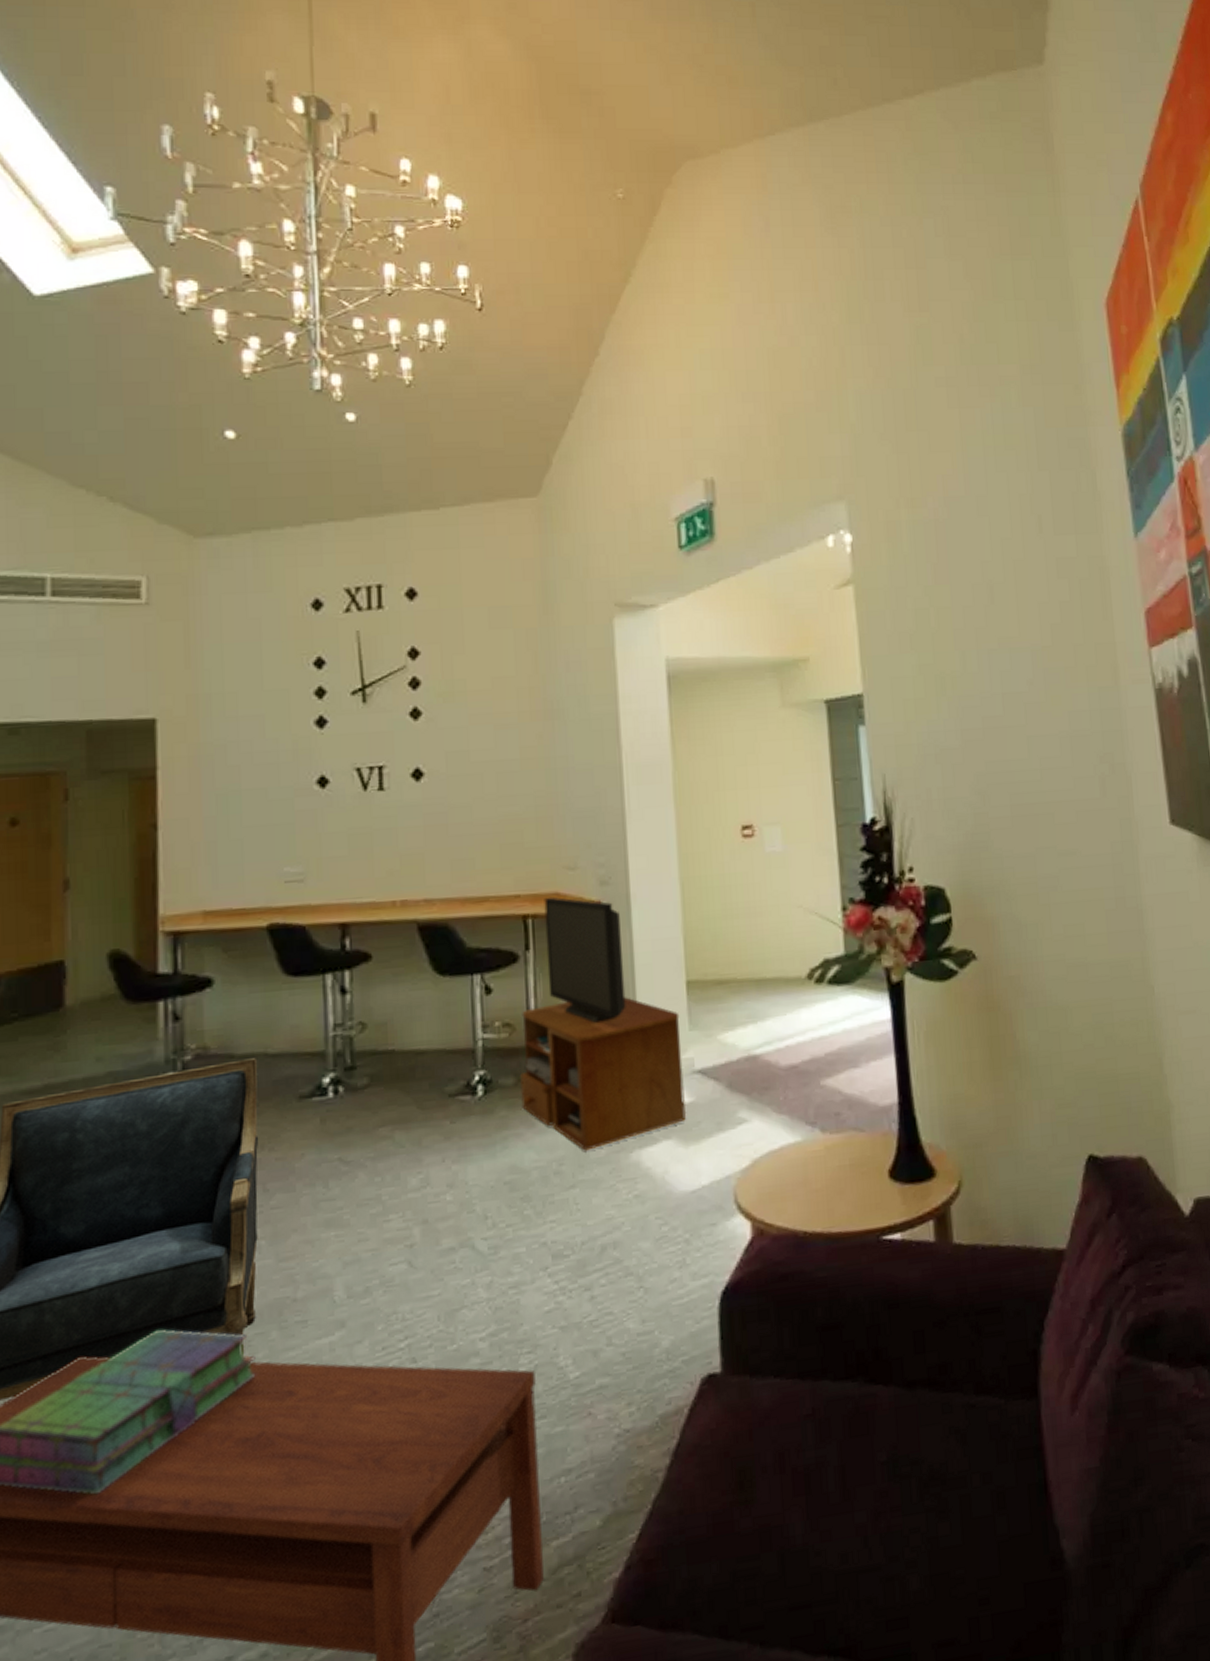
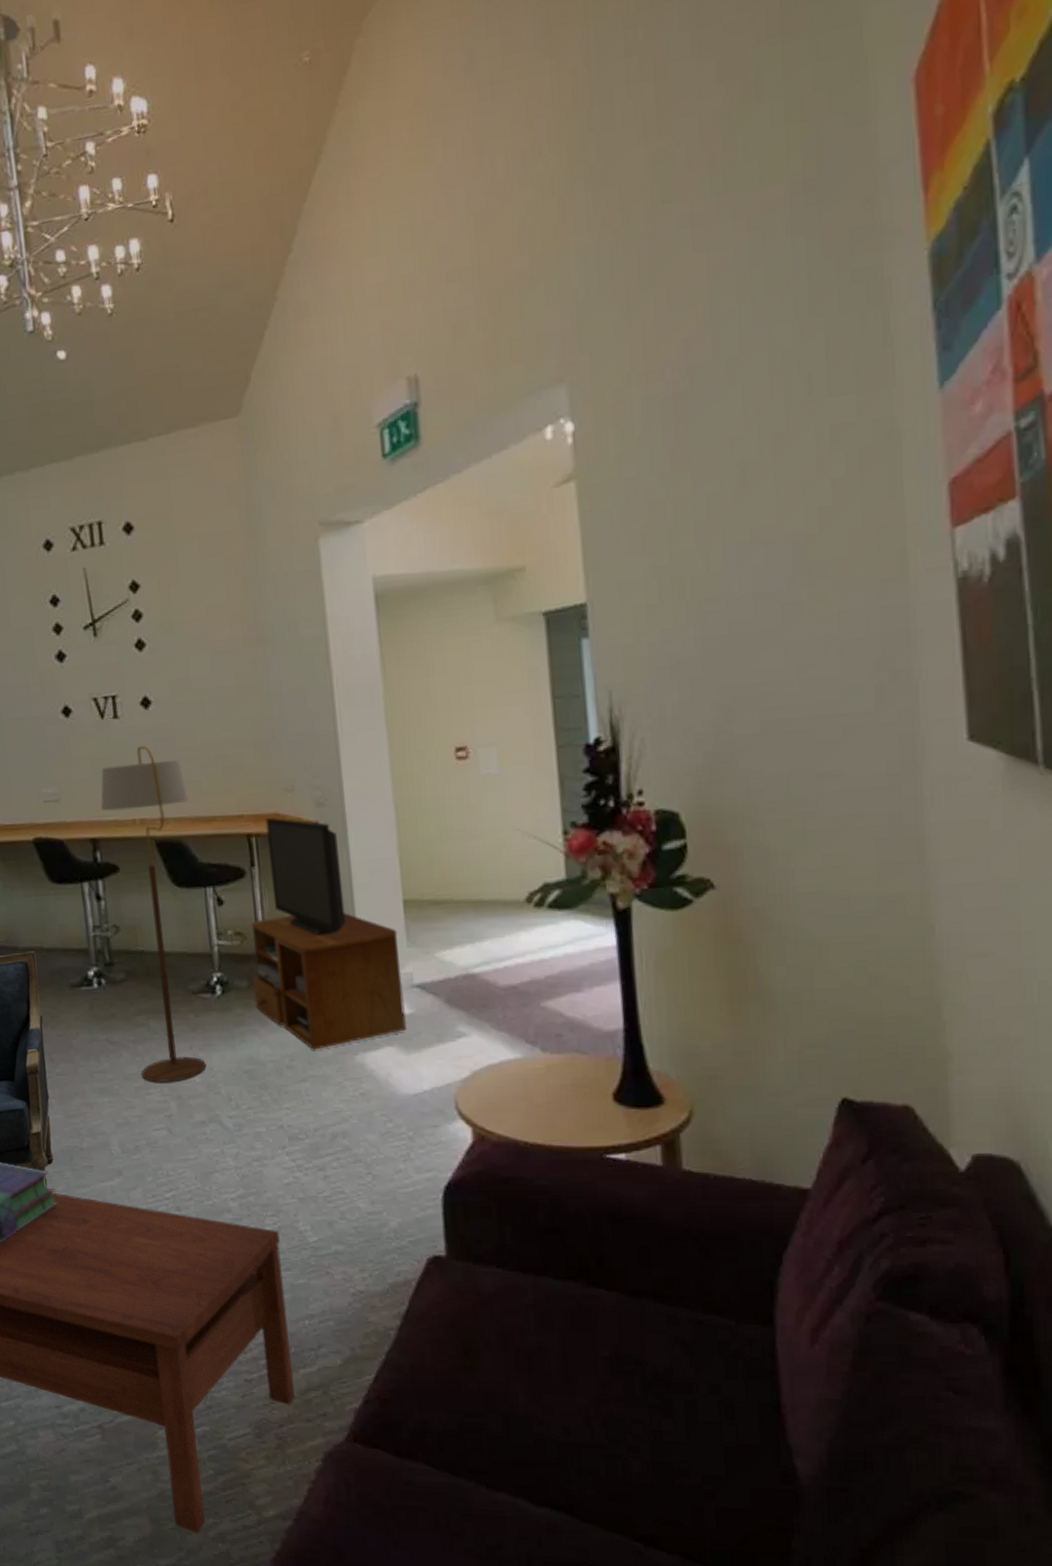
floor lamp: none [355,820,460,1206] -> present [101,745,207,1083]

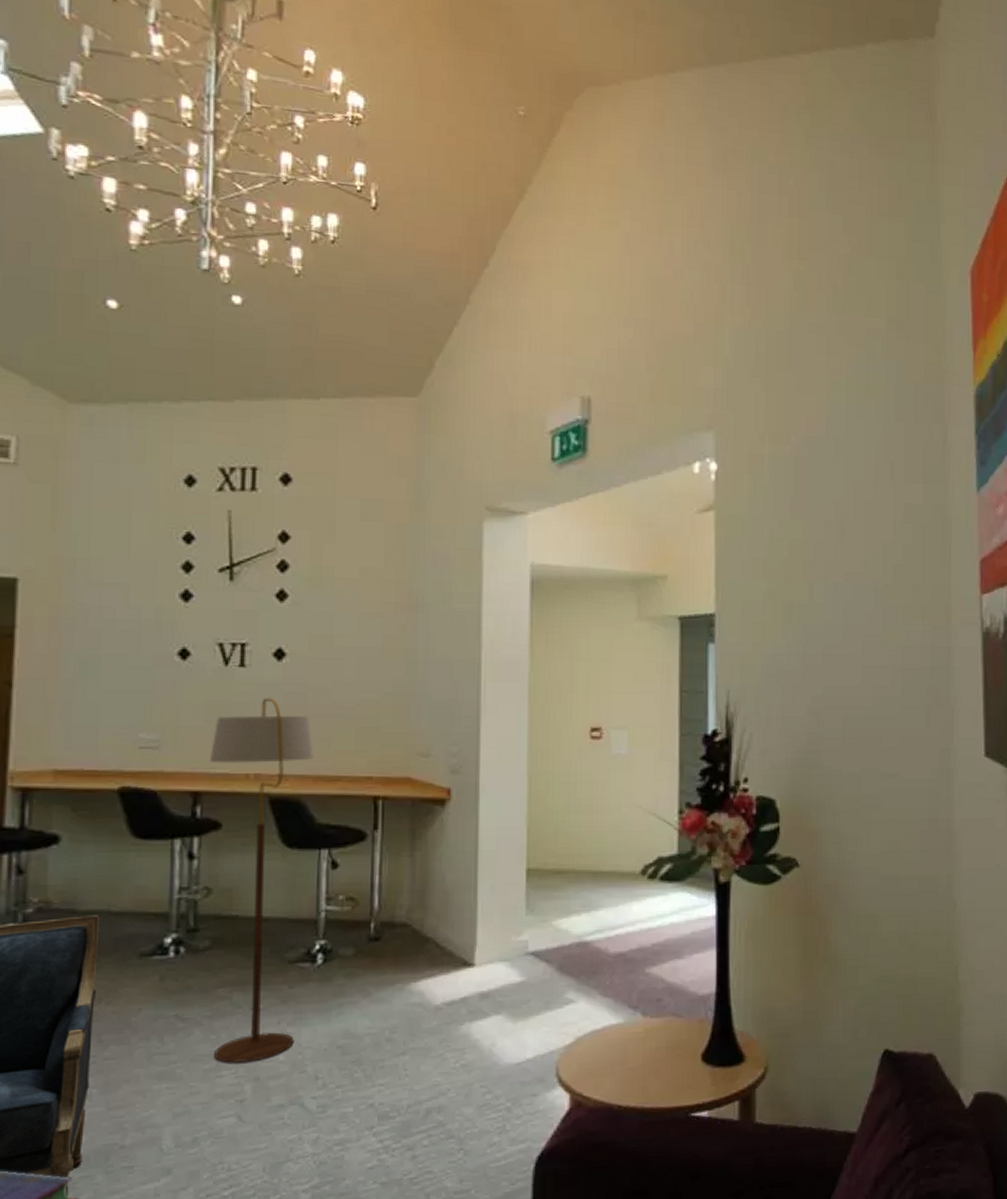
tv stand: present [251,817,407,1050] -> none [359,781,518,1021]

